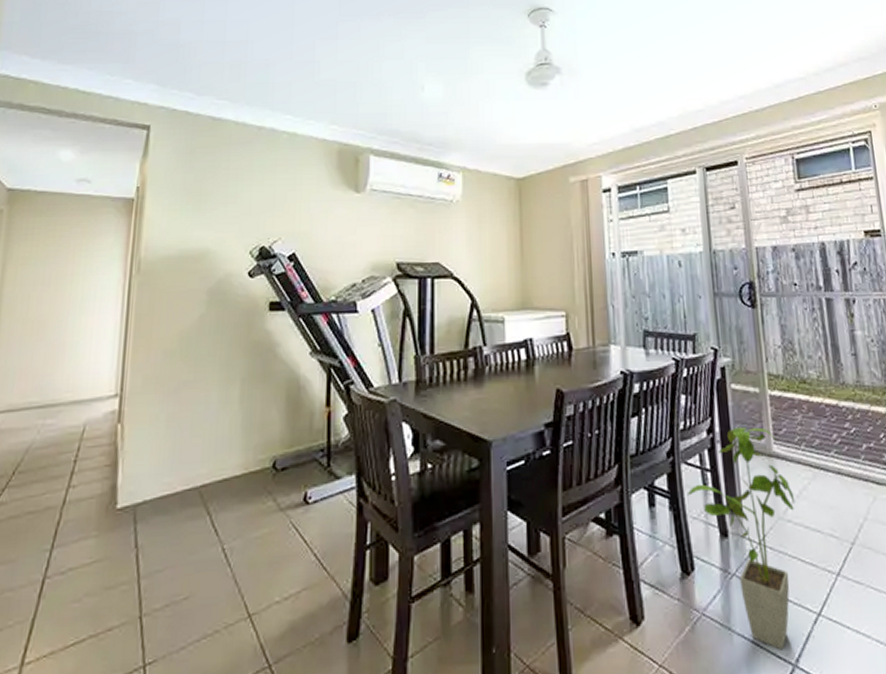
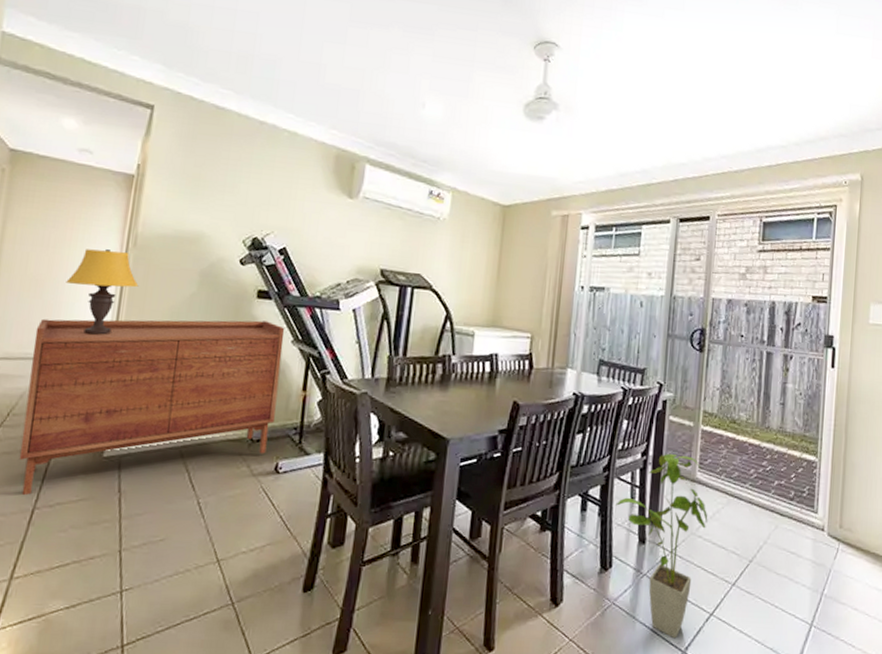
sideboard: none [26,334,302,565] -> present [19,318,285,496]
table lamp: none [69,279,145,373] -> present [66,249,139,335]

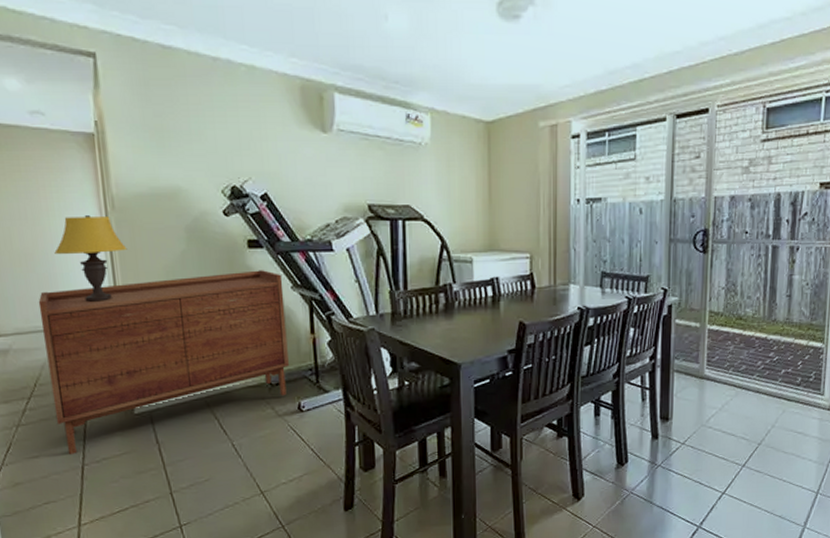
house plant: present [615,454,708,639] -> none [627,355,717,517]

